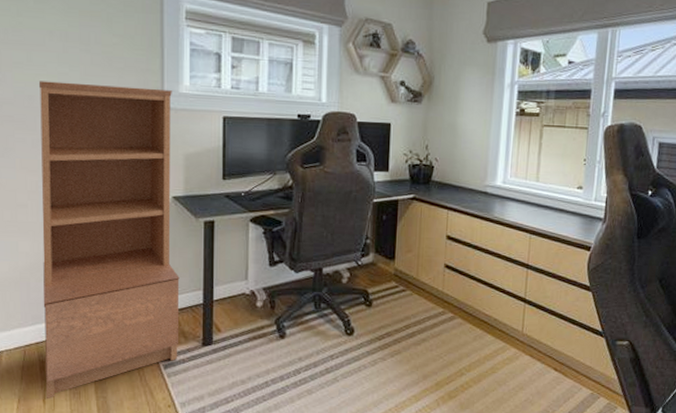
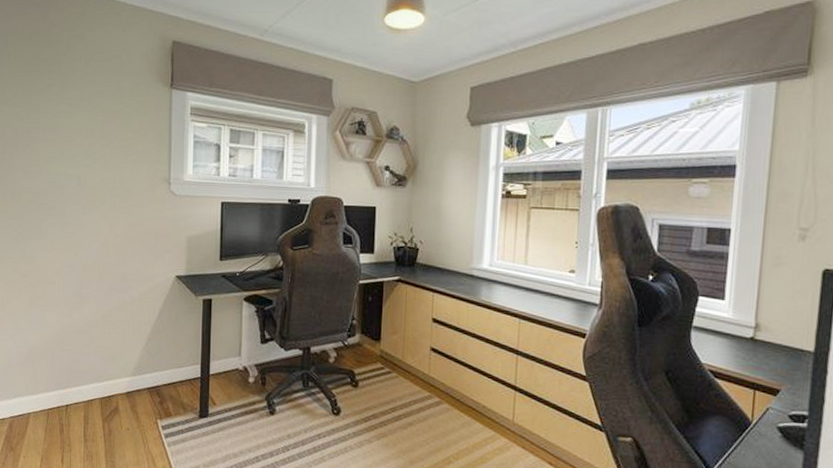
bookshelf: present [38,81,180,398] -> none [64,172,180,459]

